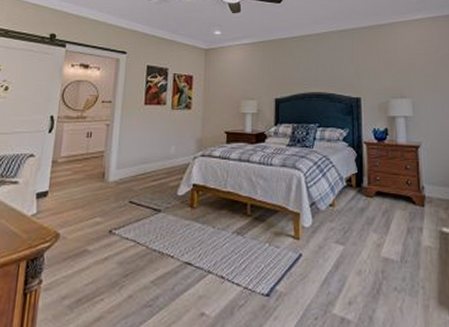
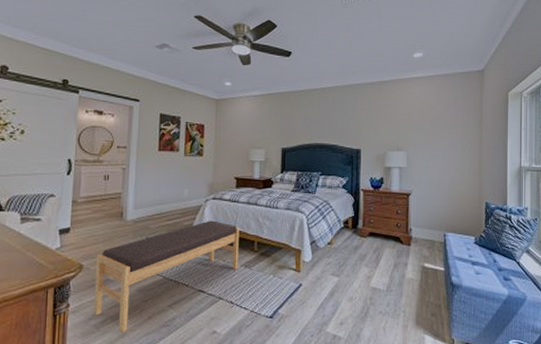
bench: none [68,180,230,316] -> present [94,220,239,333]

